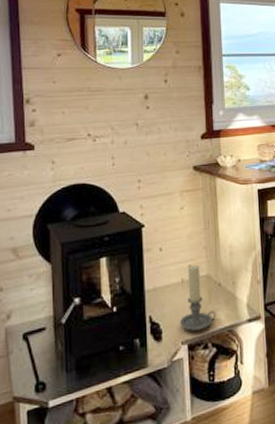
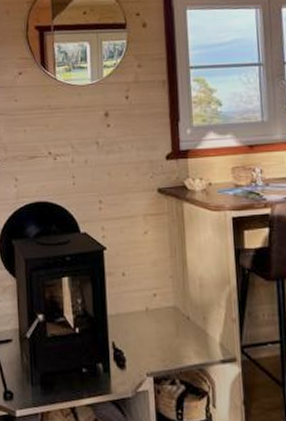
candle holder: present [179,264,216,331] -> none [144,293,185,364]

